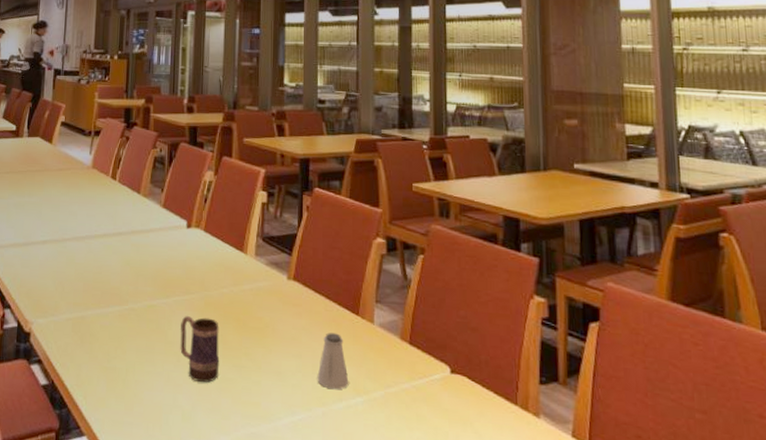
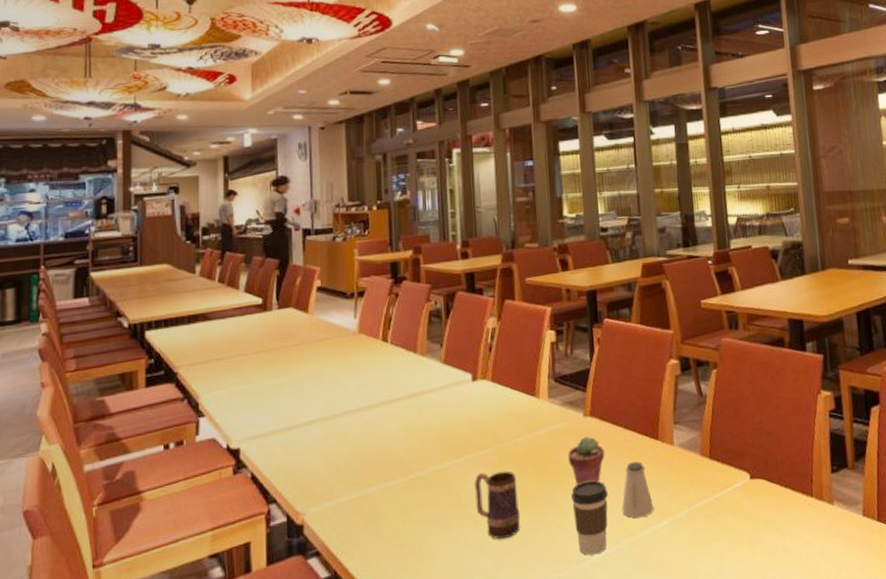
potted succulent: none [269,299,305,346] -> present [567,436,605,486]
coffee cup: none [269,342,304,417] -> present [571,480,608,556]

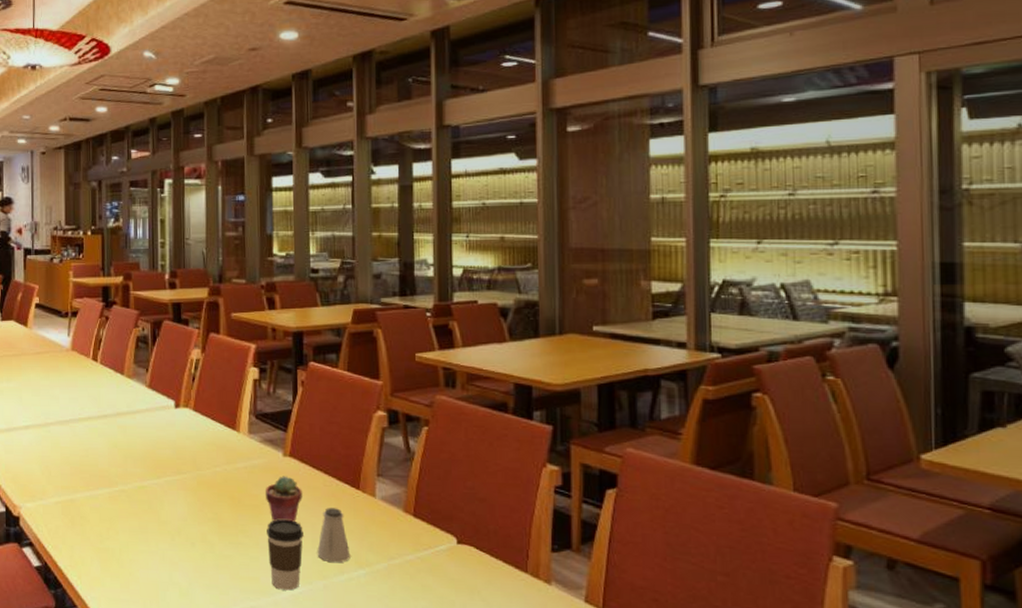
mug: present [475,471,521,540] -> none [173,496,216,560]

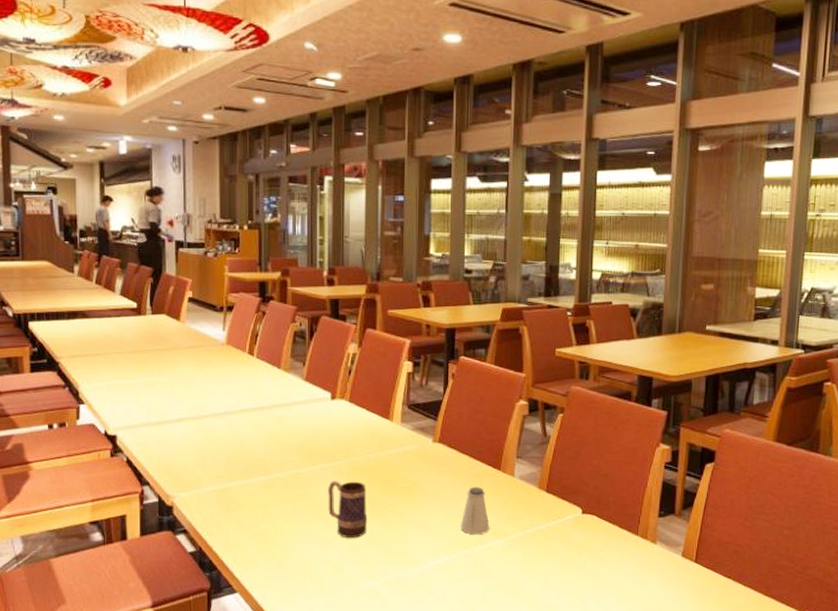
mug: none [173,496,216,560] -> present [328,481,368,539]
potted succulent: present [265,476,303,522] -> none [415,460,449,501]
coffee cup: present [267,519,303,591] -> none [415,498,449,561]

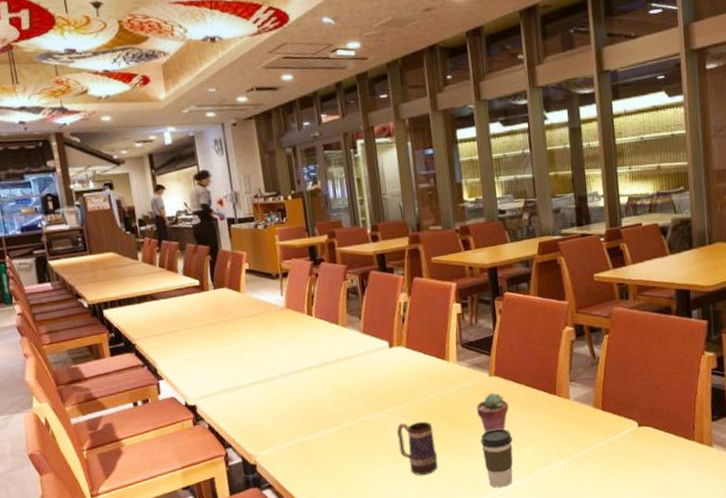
potted succulent: none [415,460,449,501] -> present [476,392,509,433]
coffee cup: none [415,498,449,561] -> present [481,428,513,488]
saltshaker: present [460,487,490,535] -> none [525,413,553,459]

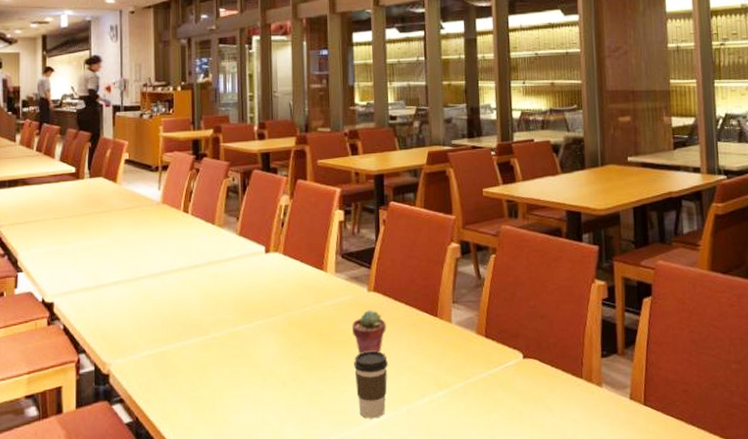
mug: present [397,421,438,476] -> none [265,337,306,399]

